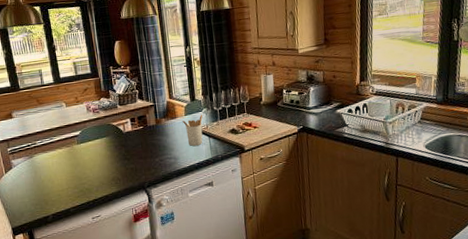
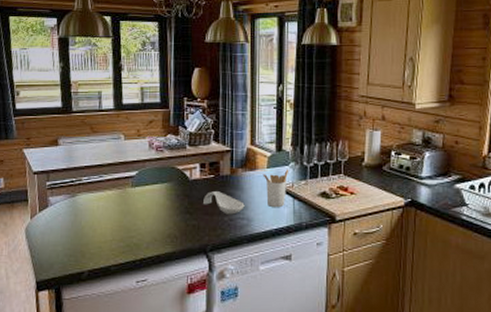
spoon rest: none [137,139,171,157] -> present [203,191,245,215]

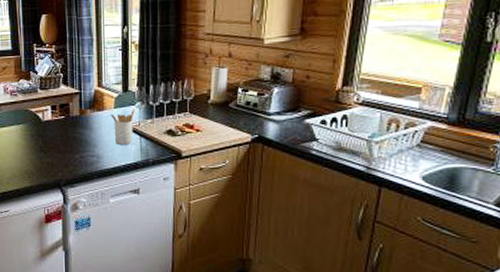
spoon rest: present [203,191,245,215] -> none [56,131,94,152]

